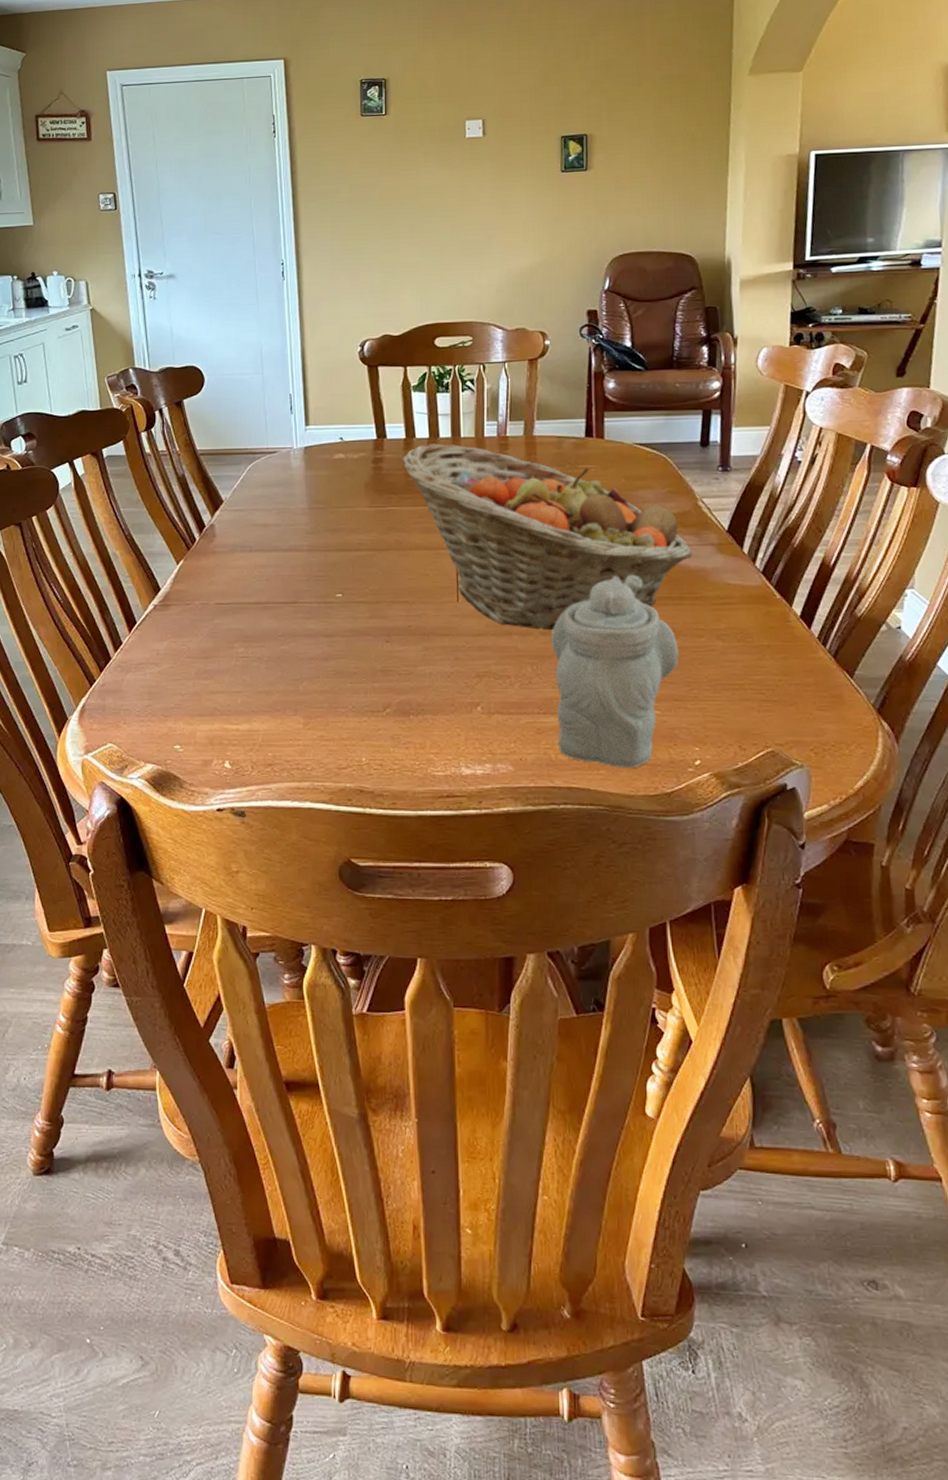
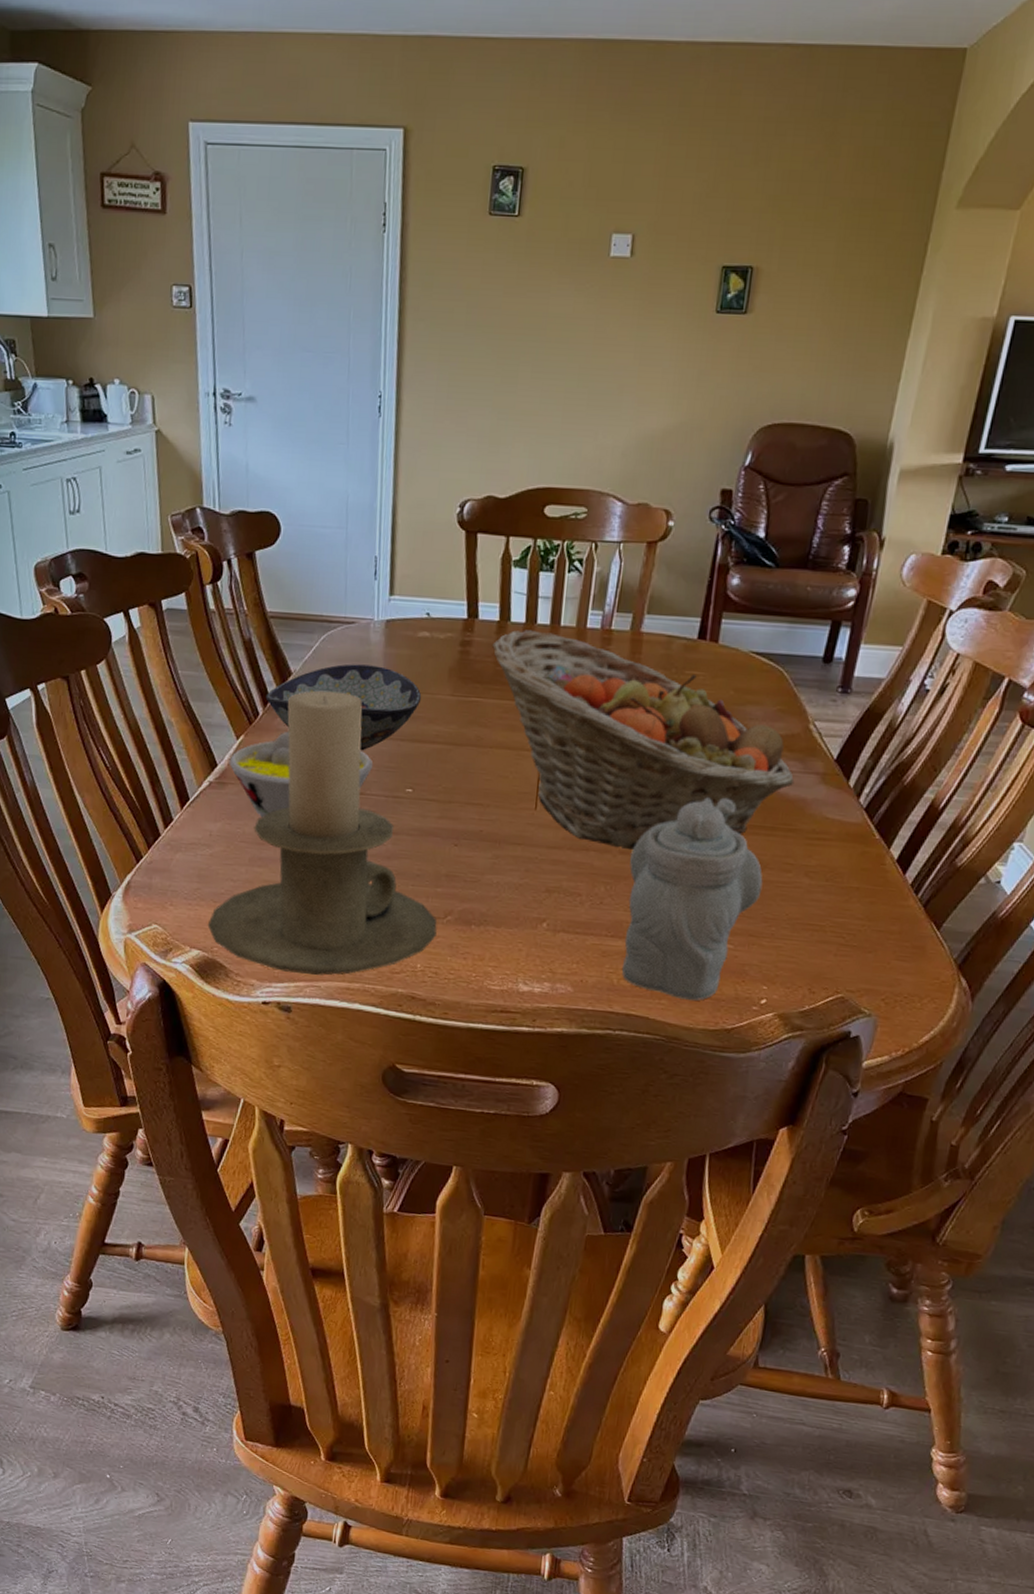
candle holder: none [160,513,378,777] -> present [207,690,437,975]
bowl: none [171,552,303,633] -> present [229,731,373,818]
decorative bowl: none [201,487,343,564] -> present [265,664,422,751]

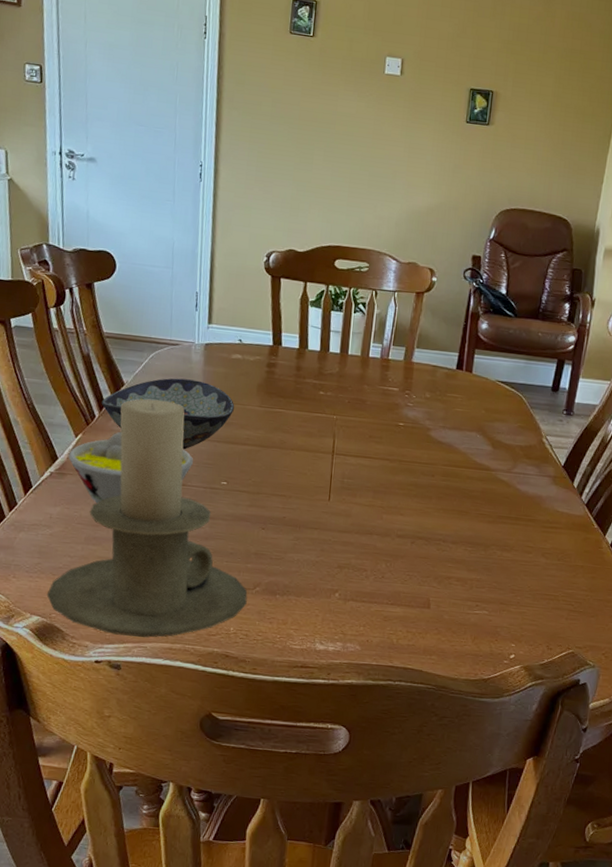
fruit basket: present [491,630,795,849] -> none [292,356,533,534]
teapot: present [622,797,763,1001] -> none [400,493,510,656]

